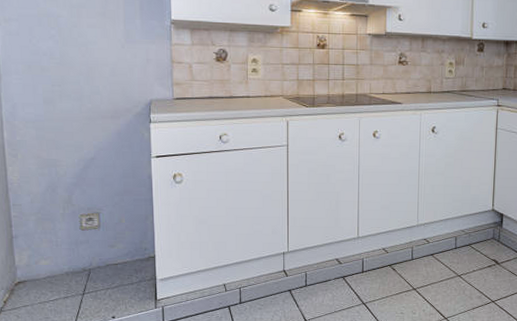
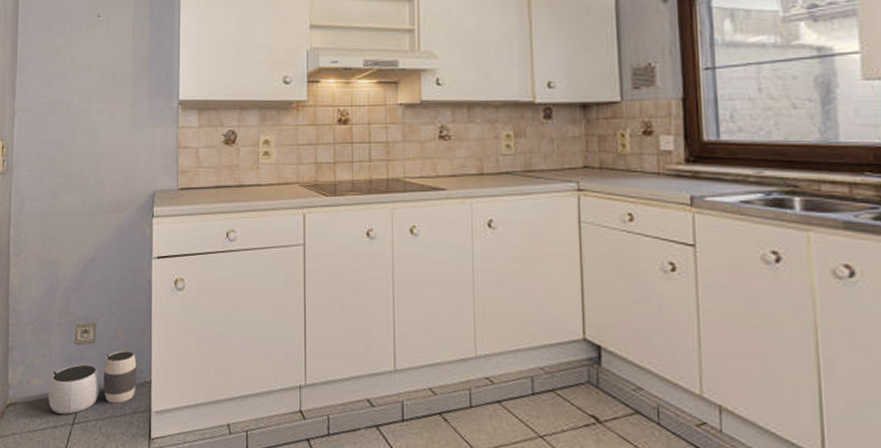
waste basket: none [57,233,142,287] -> present [48,350,137,415]

